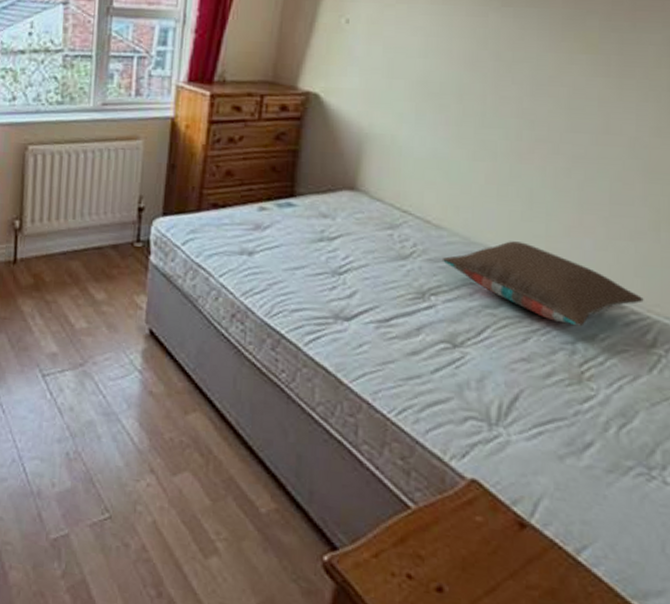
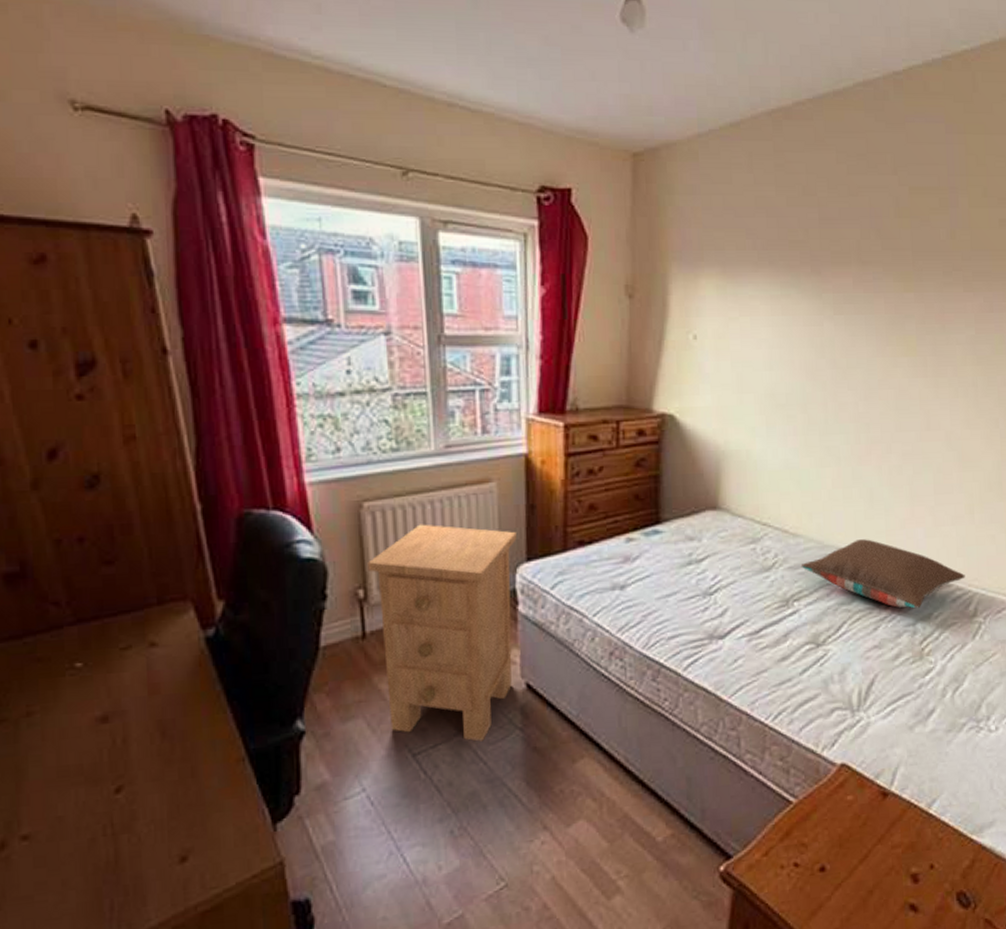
nightstand: none [25,170,156,376] -> present [368,524,517,742]

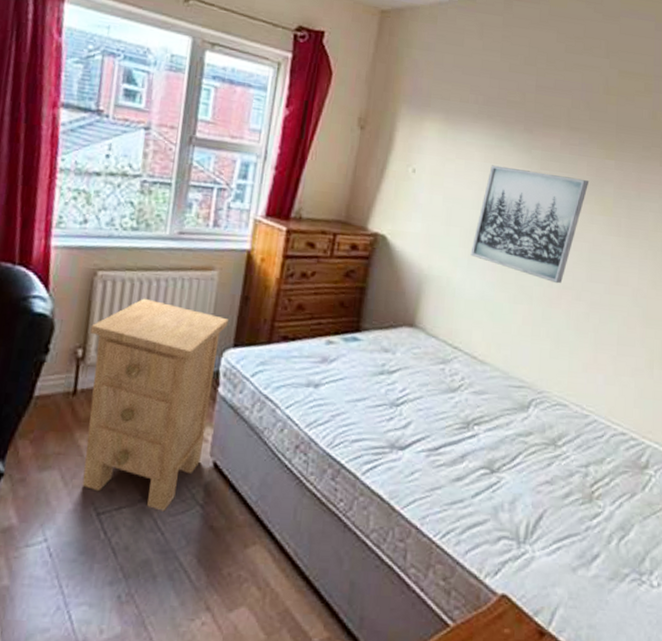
wall art: none [768,317,889,439] -> present [470,165,590,284]
pillow: present [800,539,965,609] -> none [484,376,640,452]

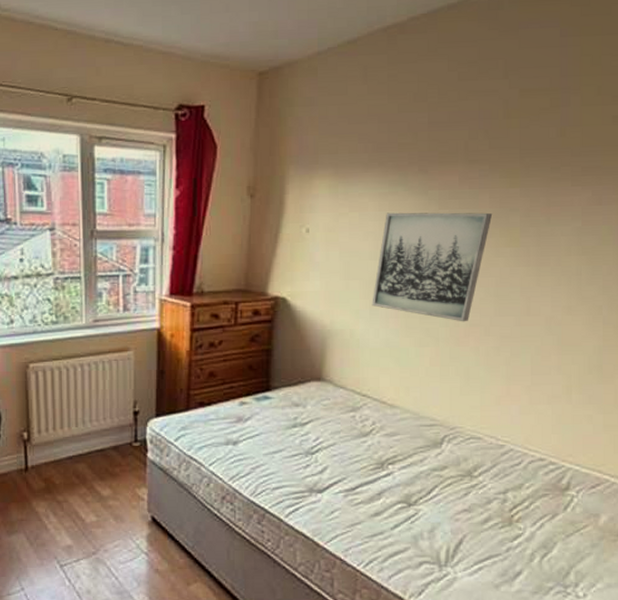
nightstand: present [82,298,228,512] -> none [31,383,148,560]

